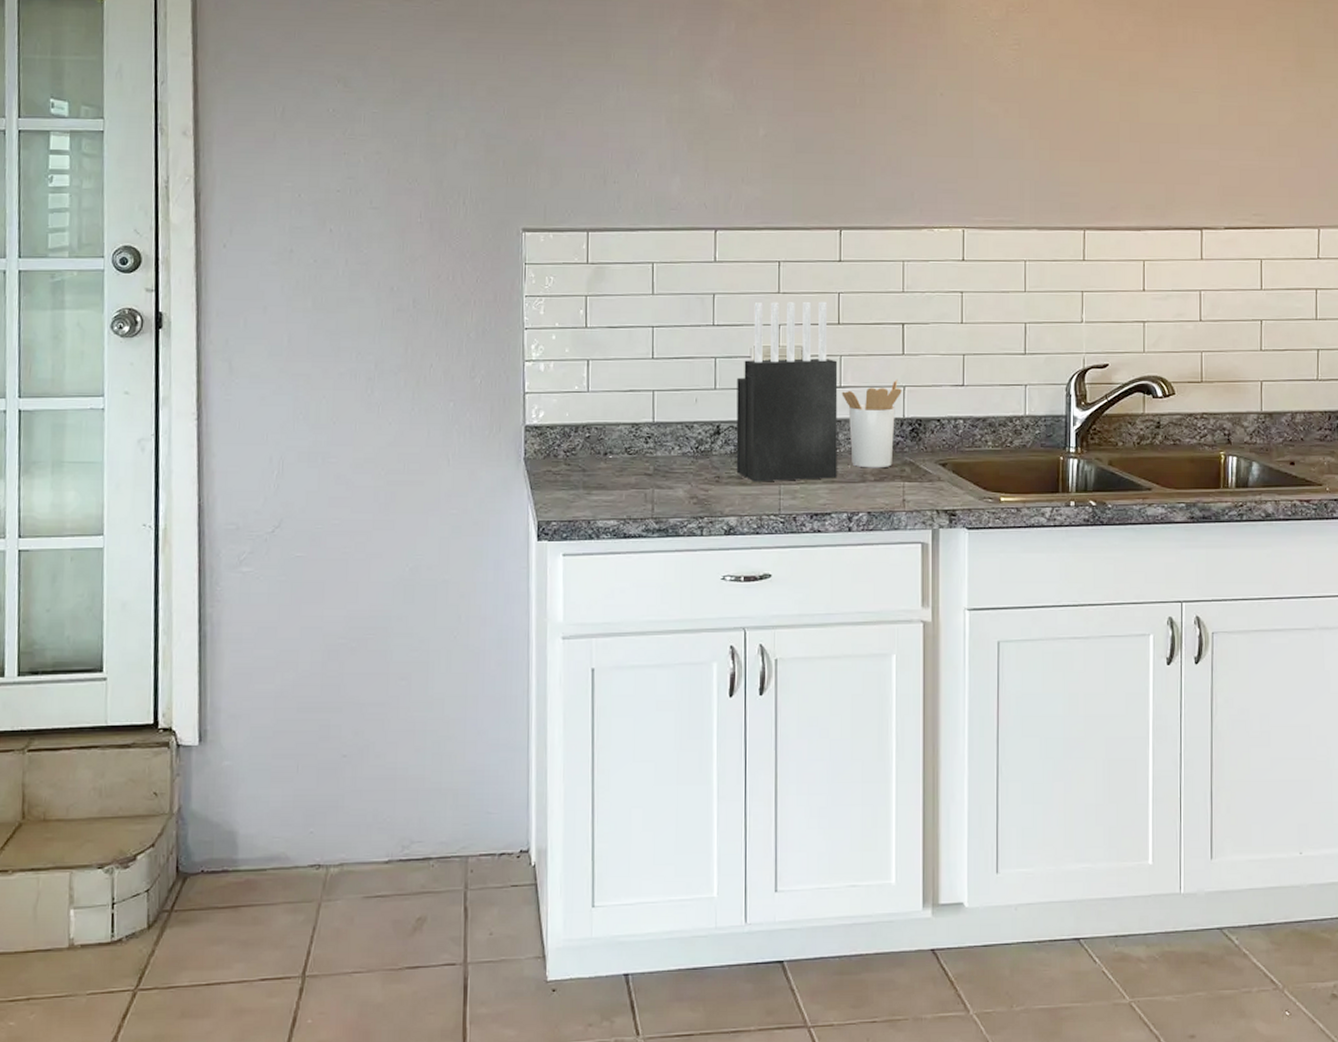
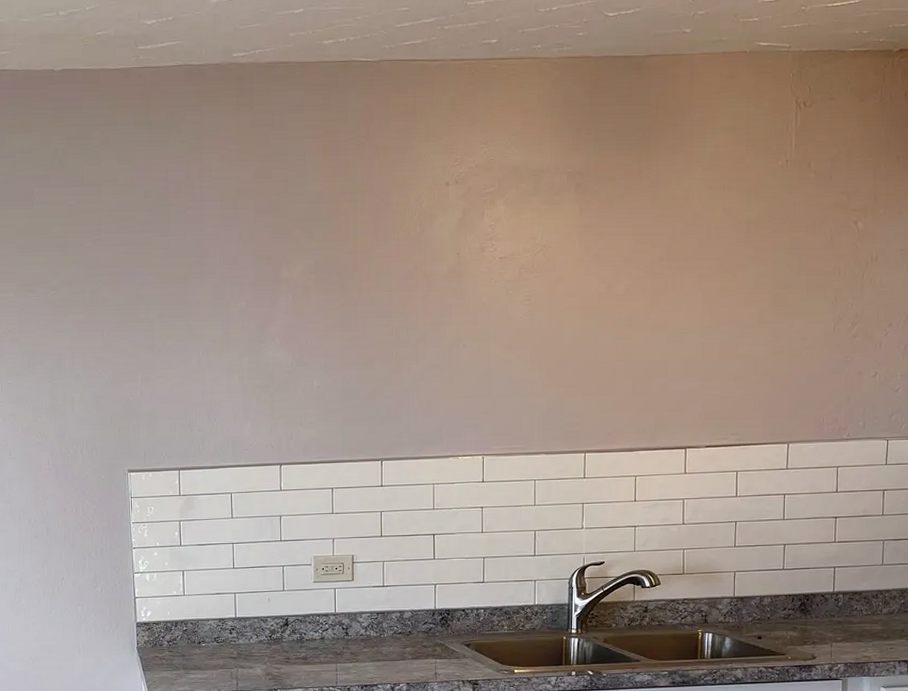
knife block: present [736,301,838,482] -> none [301,519,382,662]
utensil holder: present [842,379,902,468] -> none [385,578,433,649]

